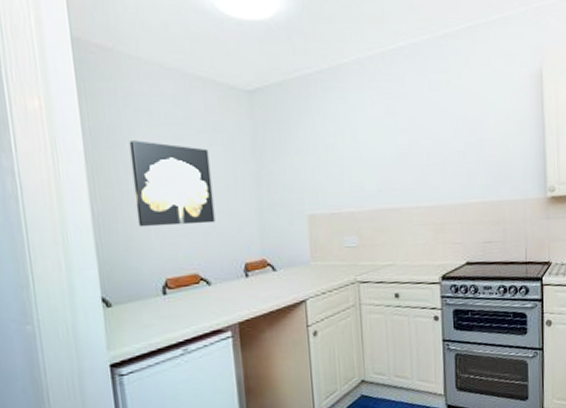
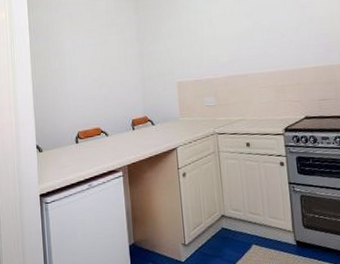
wall art: present [129,140,215,228] -> none [57,35,112,95]

